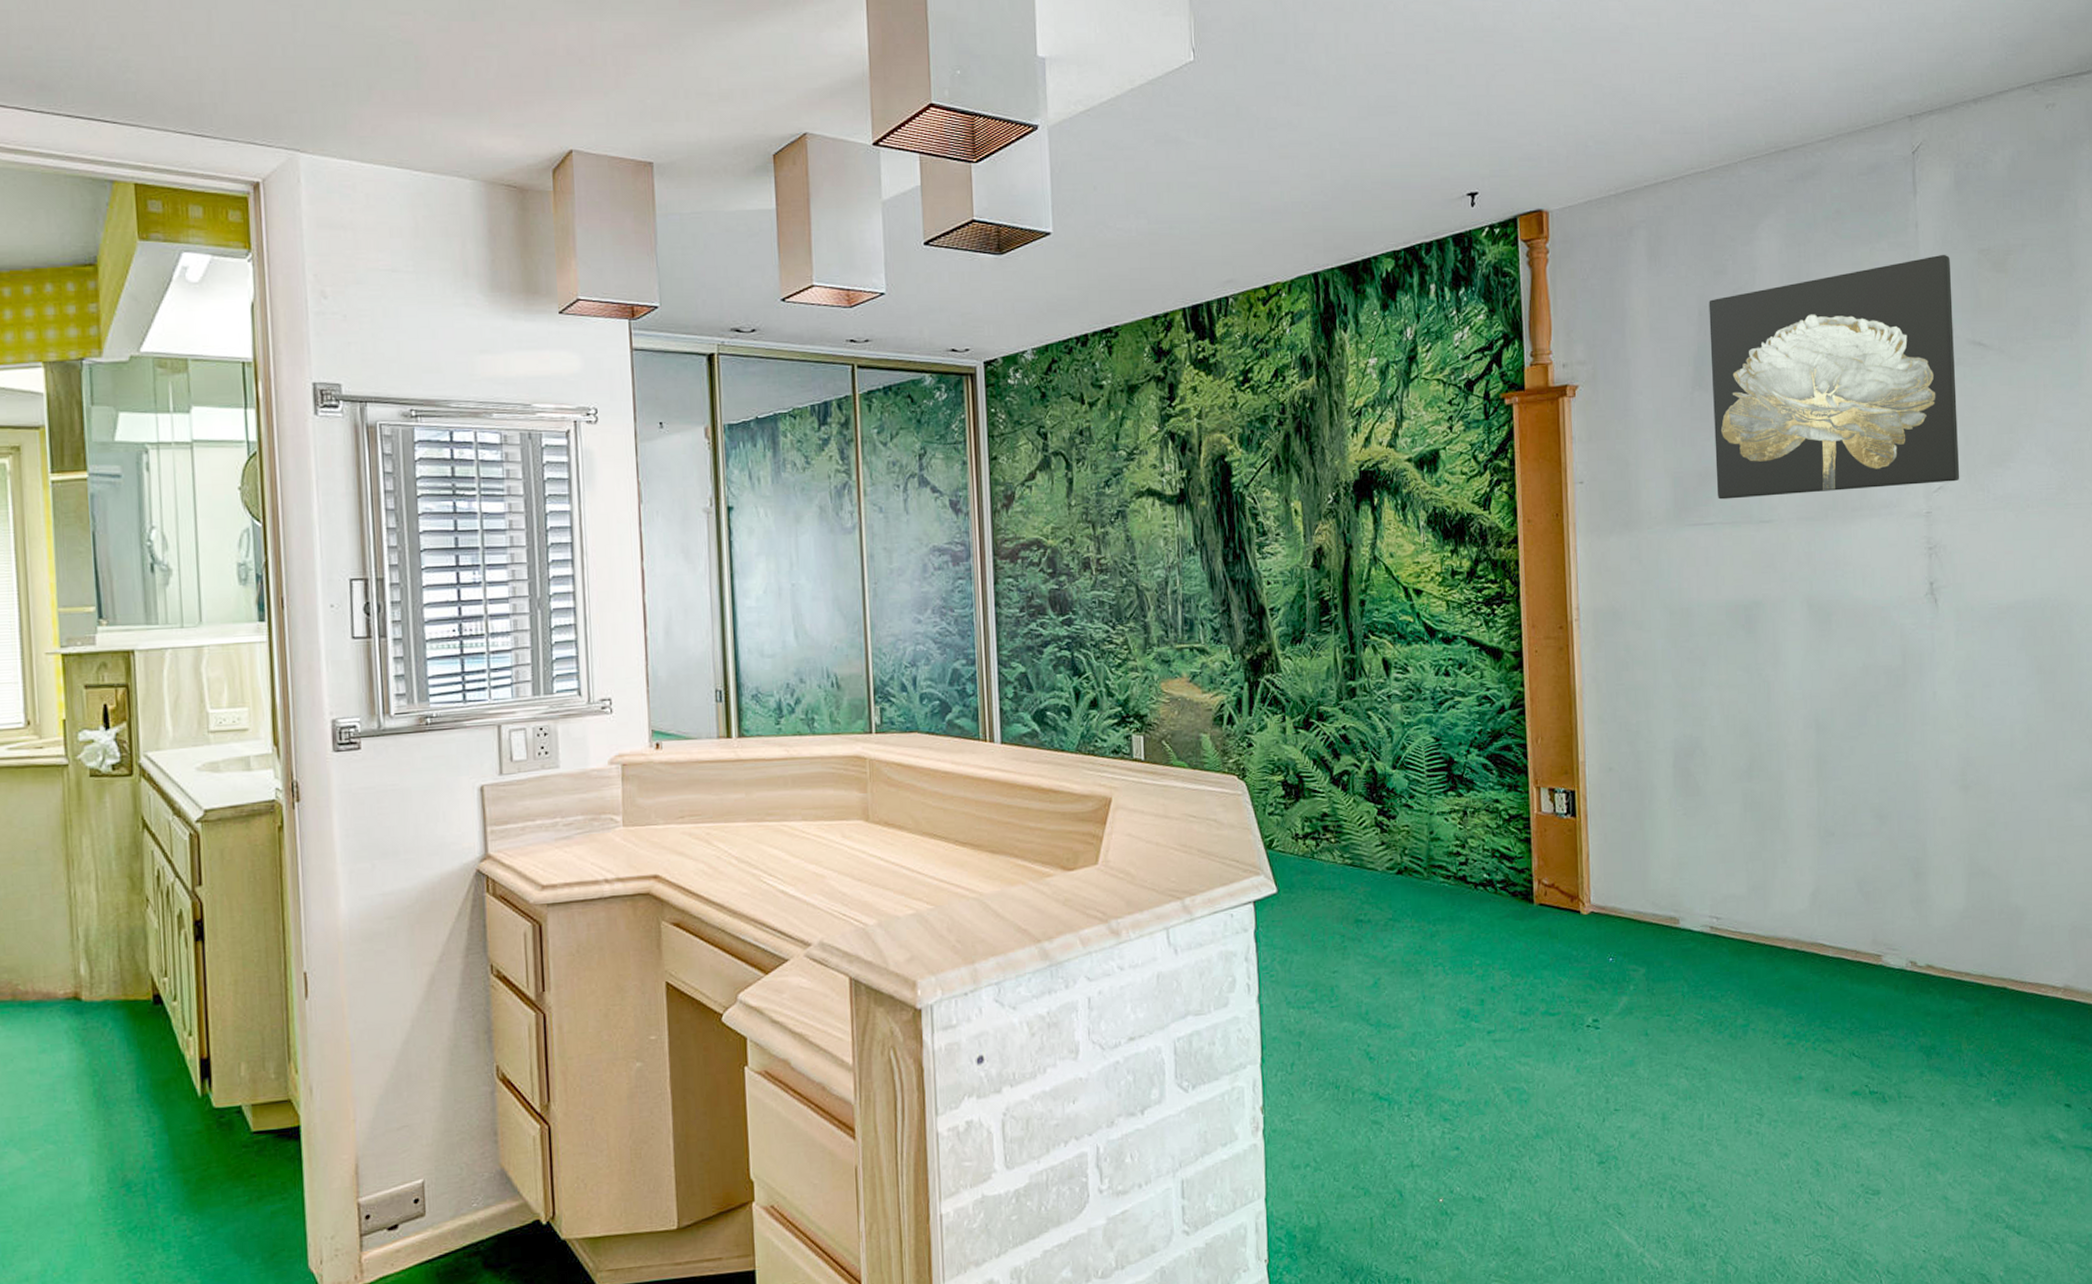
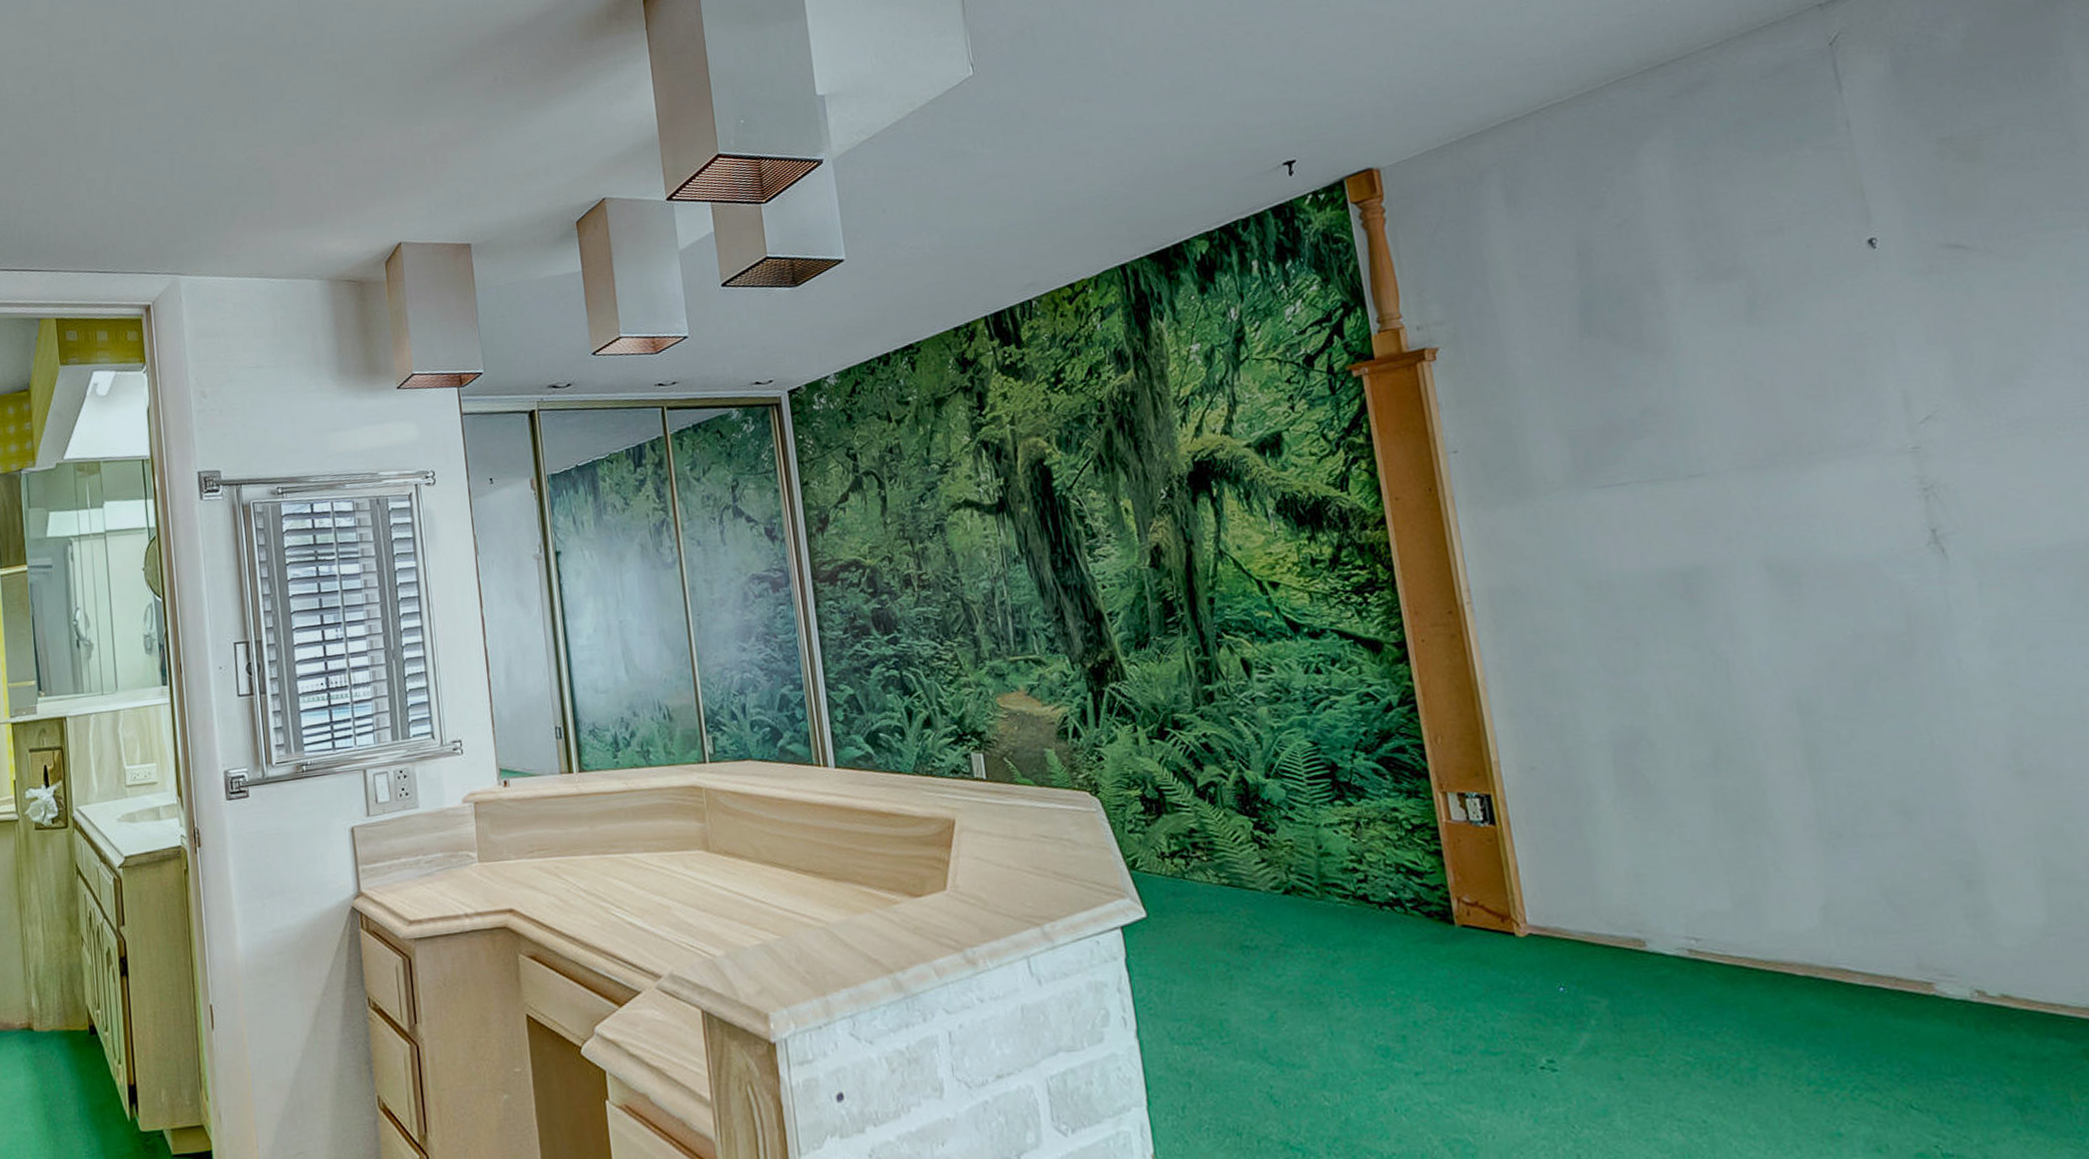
wall art: present [1709,254,1960,500] -> none [1588,150,1954,456]

